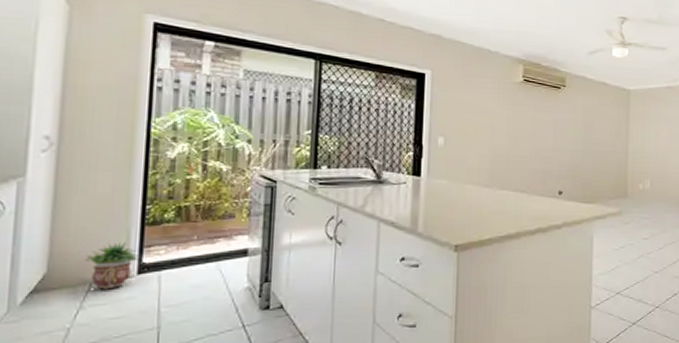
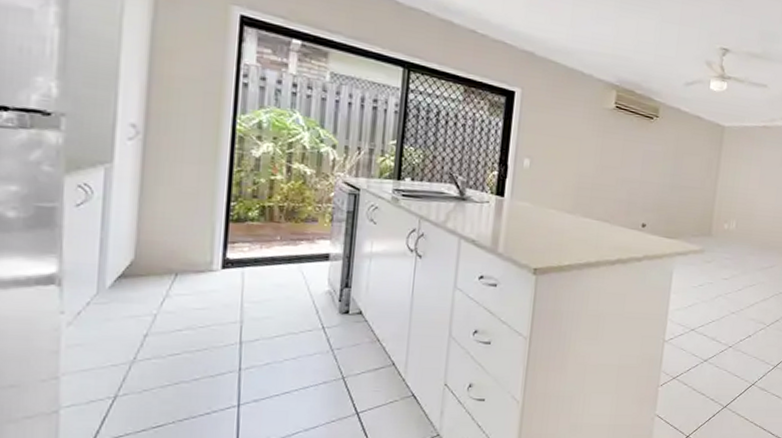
potted plant: present [84,243,140,290] -> none [170,236,224,281]

